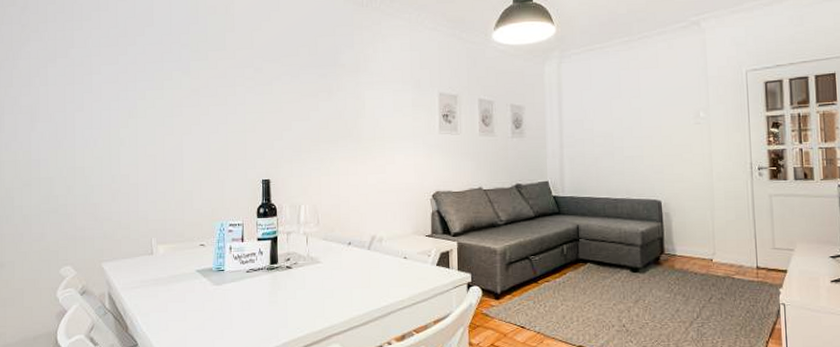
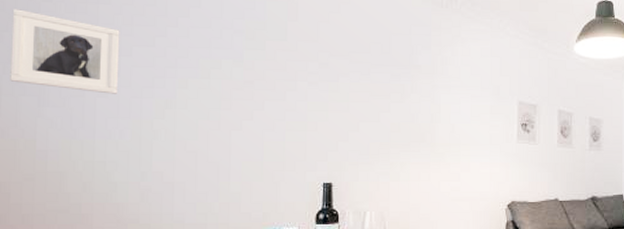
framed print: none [9,40,91,108] -> present [10,9,120,94]

